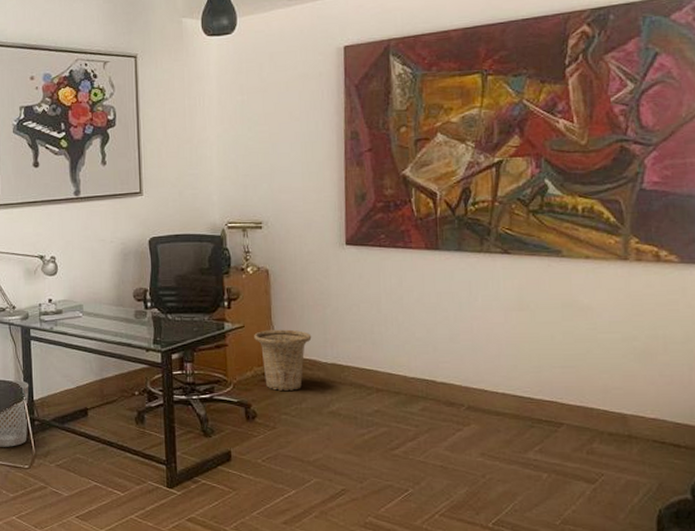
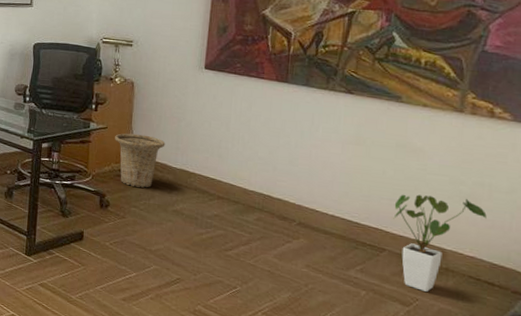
house plant: none [567,356,664,464] -> present [393,194,487,292]

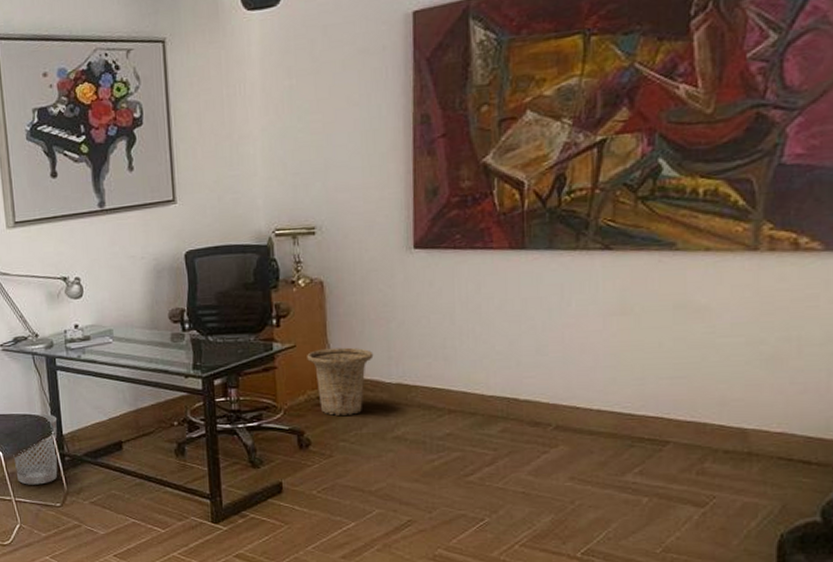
house plant: present [393,194,487,292] -> none [676,361,796,485]

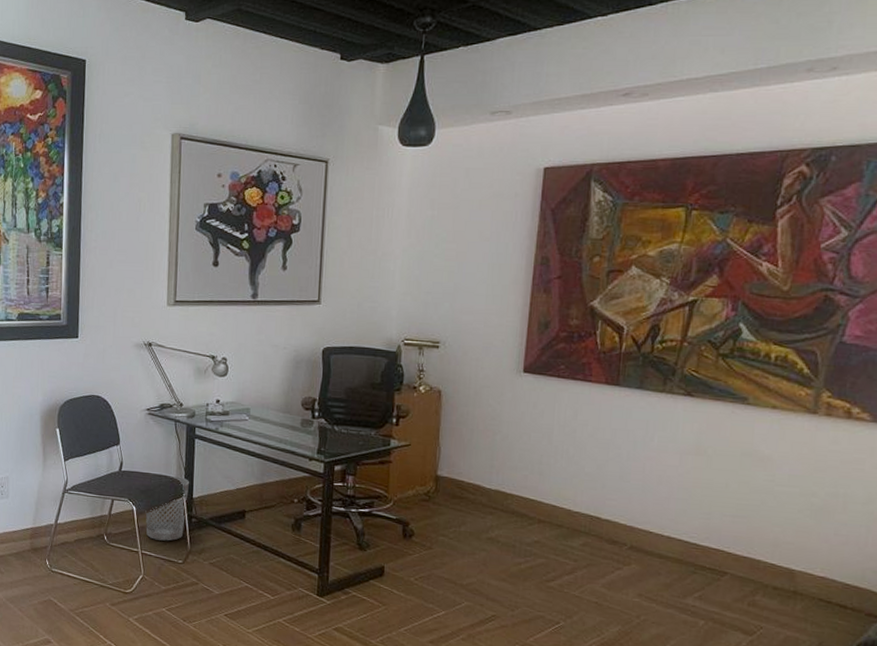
basket: present [307,347,374,416] -> none [419,450,478,513]

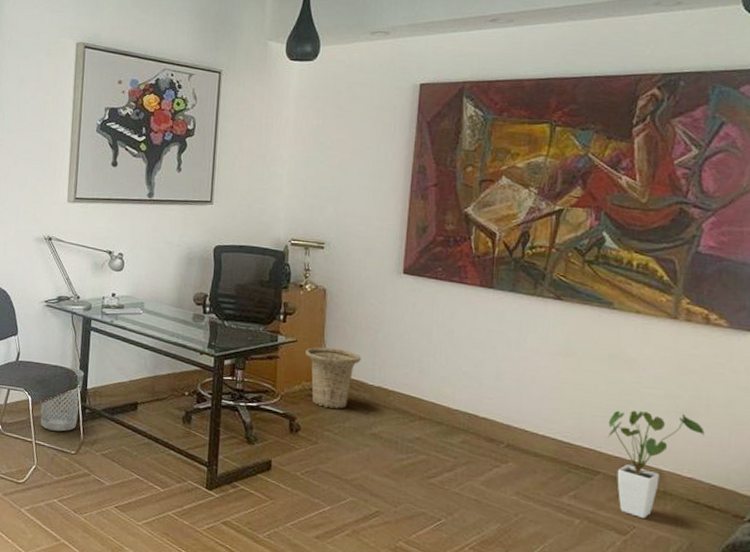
basket: none [419,450,478,513] -> present [305,347,361,409]
house plant: none [736,509,840,618] -> present [607,410,704,518]

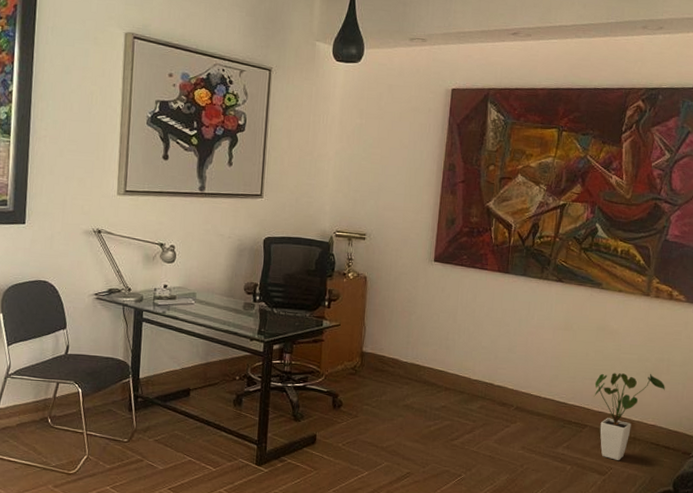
wastebasket: present [40,367,84,432] -> none [91,358,136,421]
basket: present [305,347,361,409] -> none [348,329,397,385]

